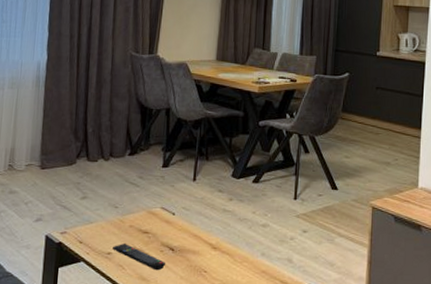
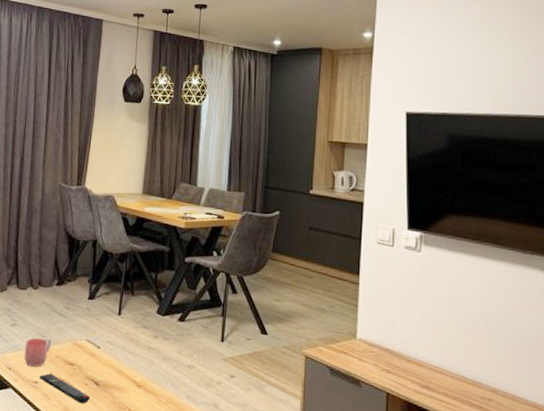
mug: none [96,208,124,238] -> present [24,337,51,367]

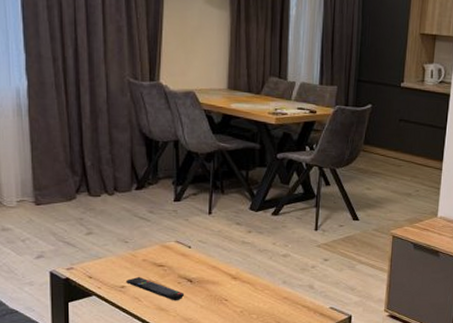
mug: present [24,337,51,367] -> none [105,243,136,272]

